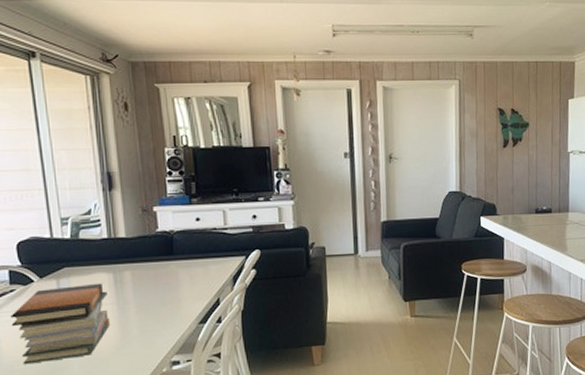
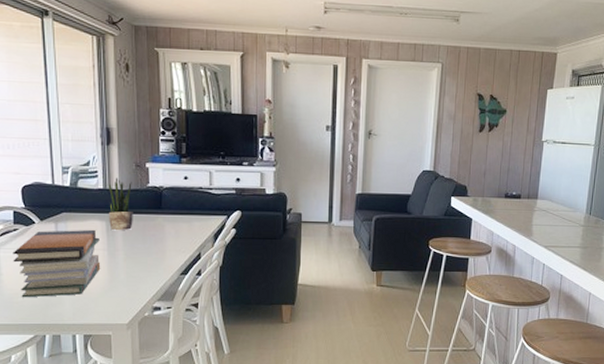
potted plant: none [114,225,143,283] -> present [108,178,133,231]

